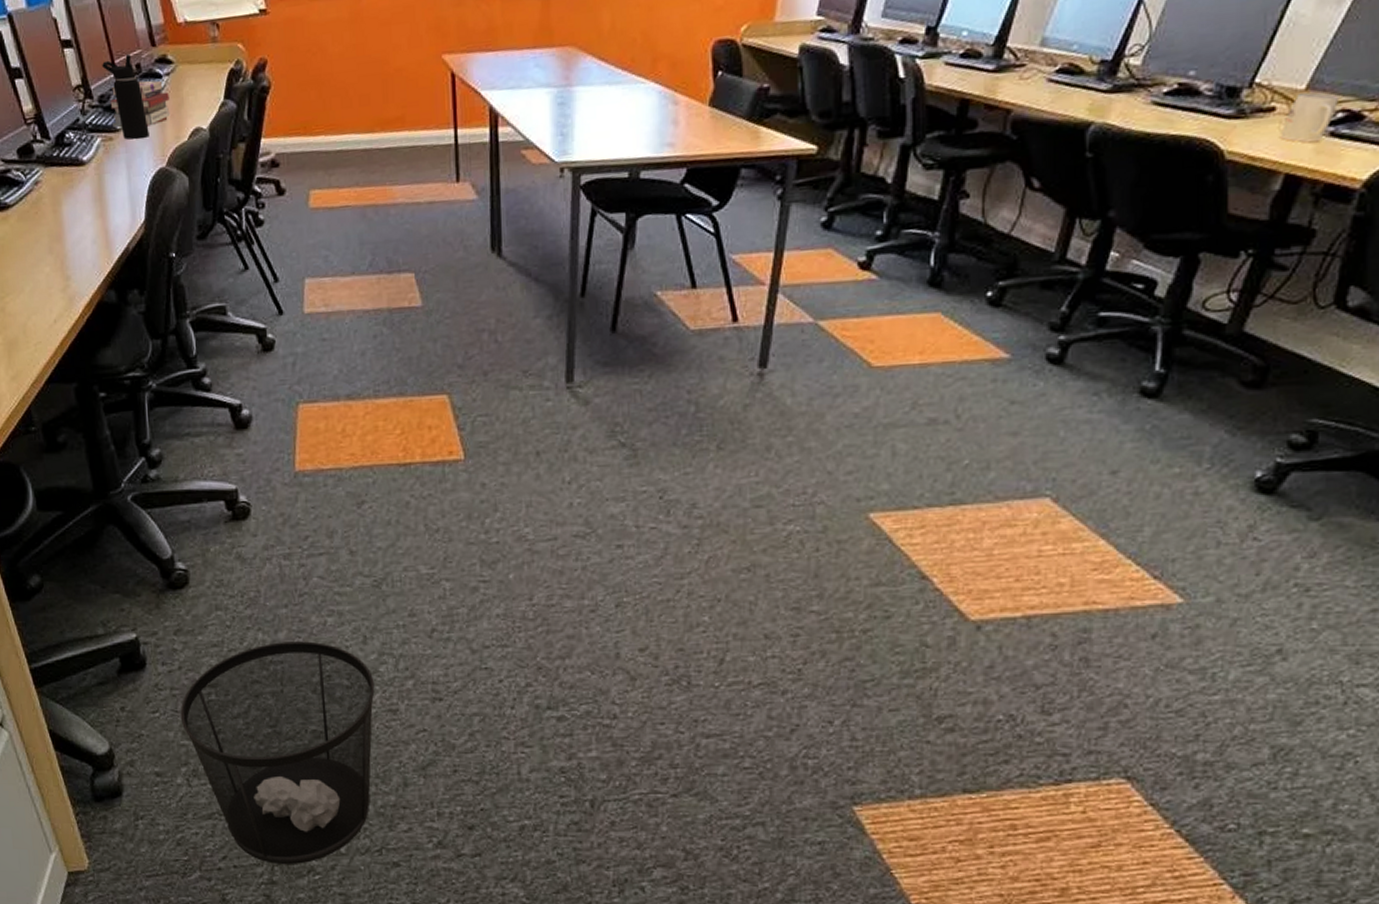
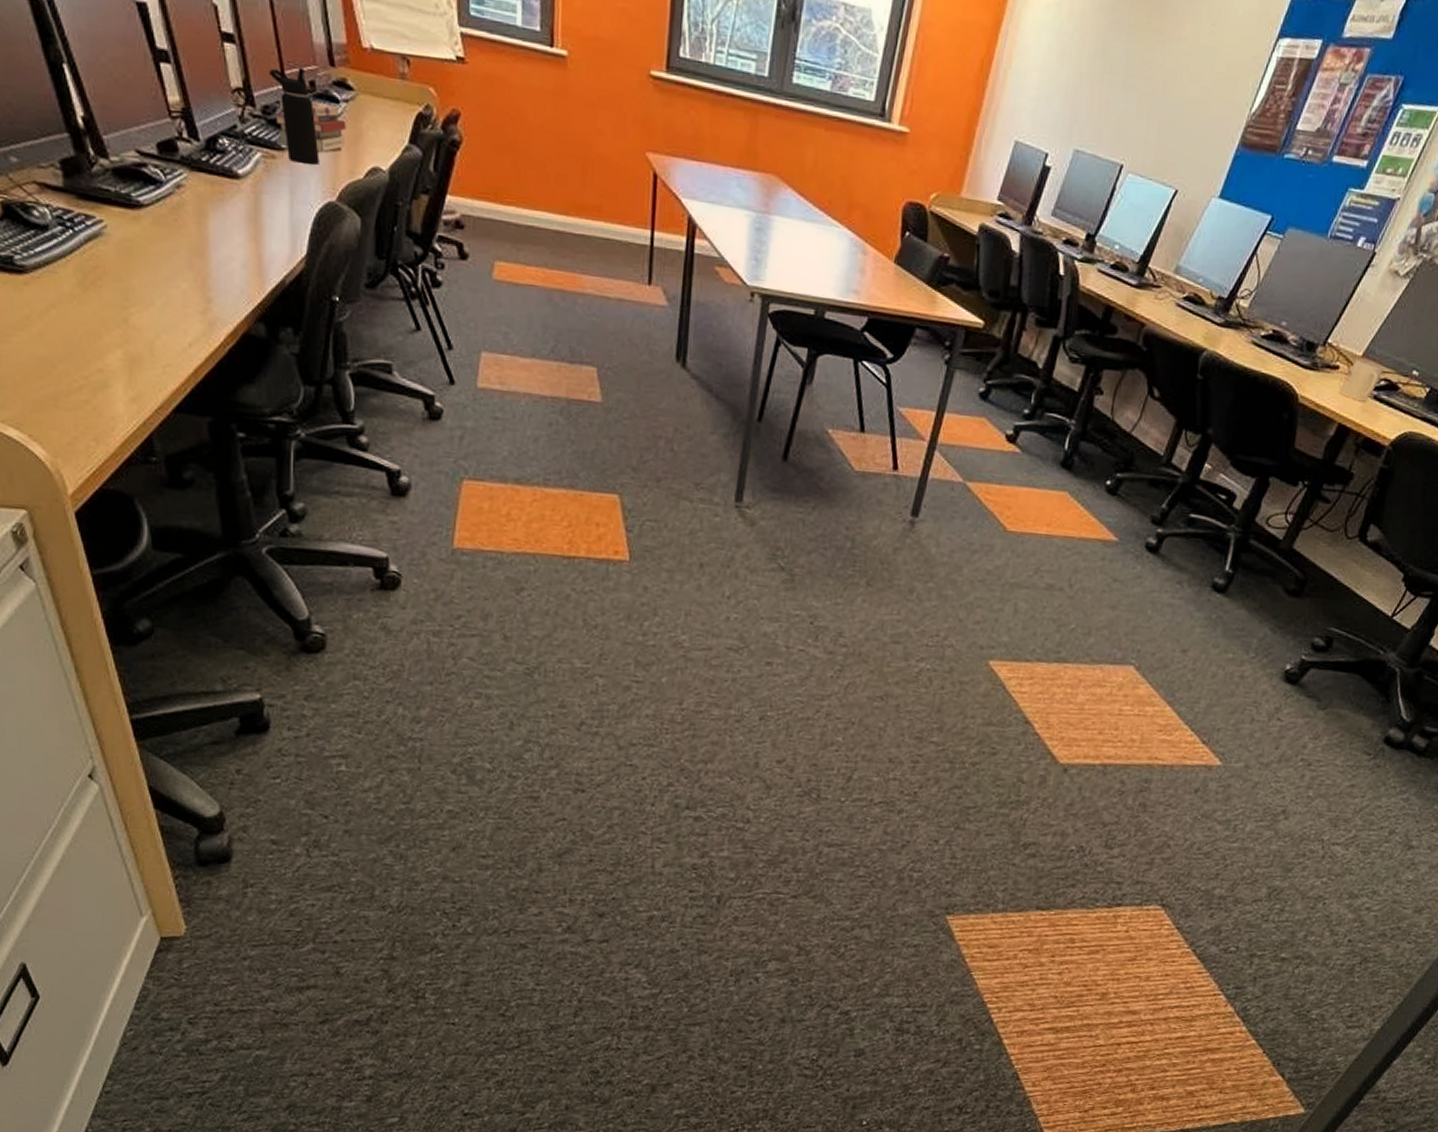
waste bin: present [180,641,375,864] -> none [304,719,518,941]

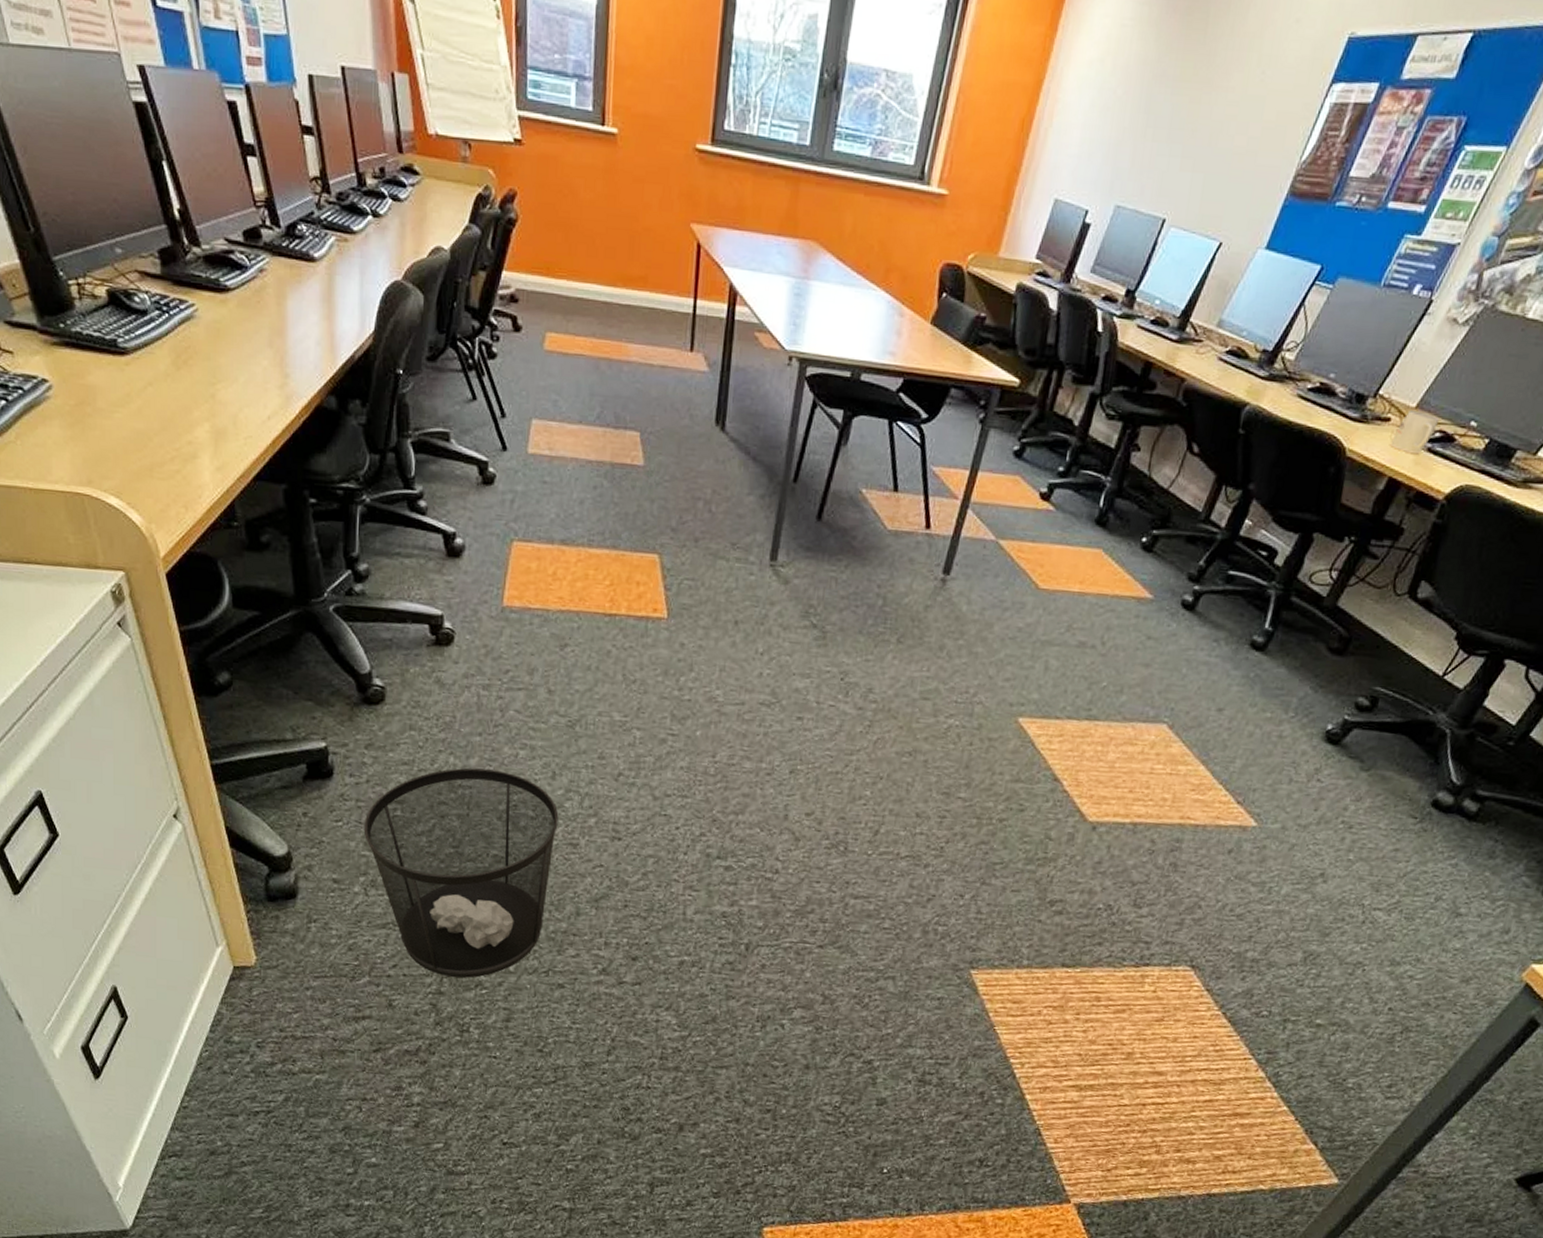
water bottle: present [269,68,320,165] -> none [344,156,388,246]
books: present [275,98,346,153] -> none [348,185,412,235]
waste bin: none [304,719,518,941] -> present [363,767,559,978]

